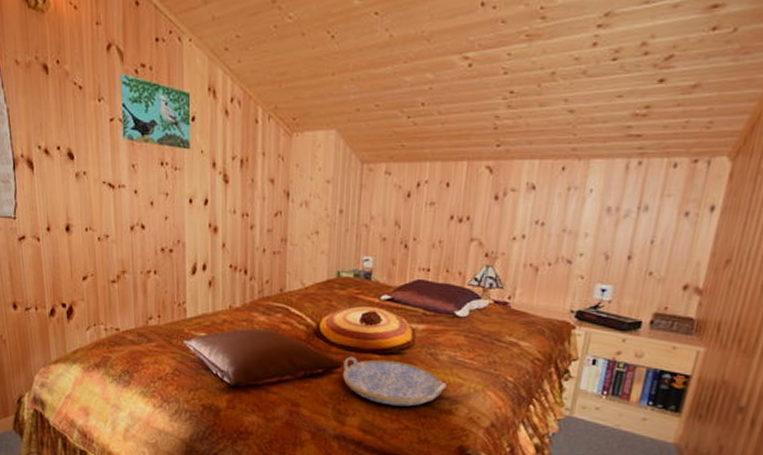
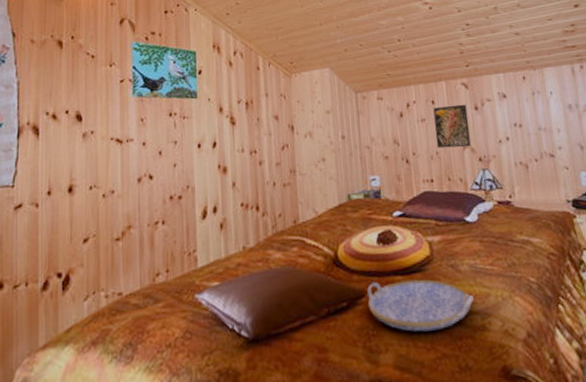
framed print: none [441,190,486,240] -> present [433,104,471,149]

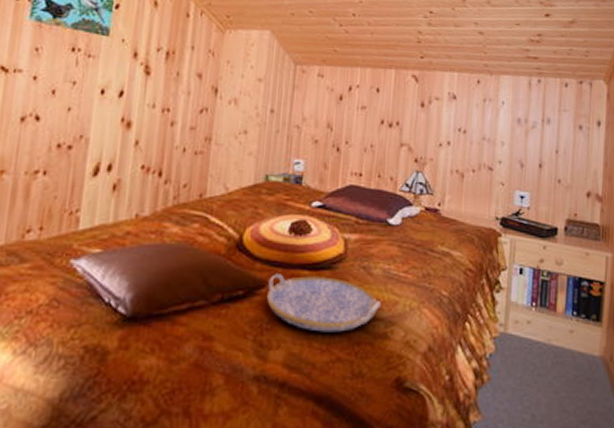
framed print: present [433,104,471,149] -> none [373,96,413,145]

